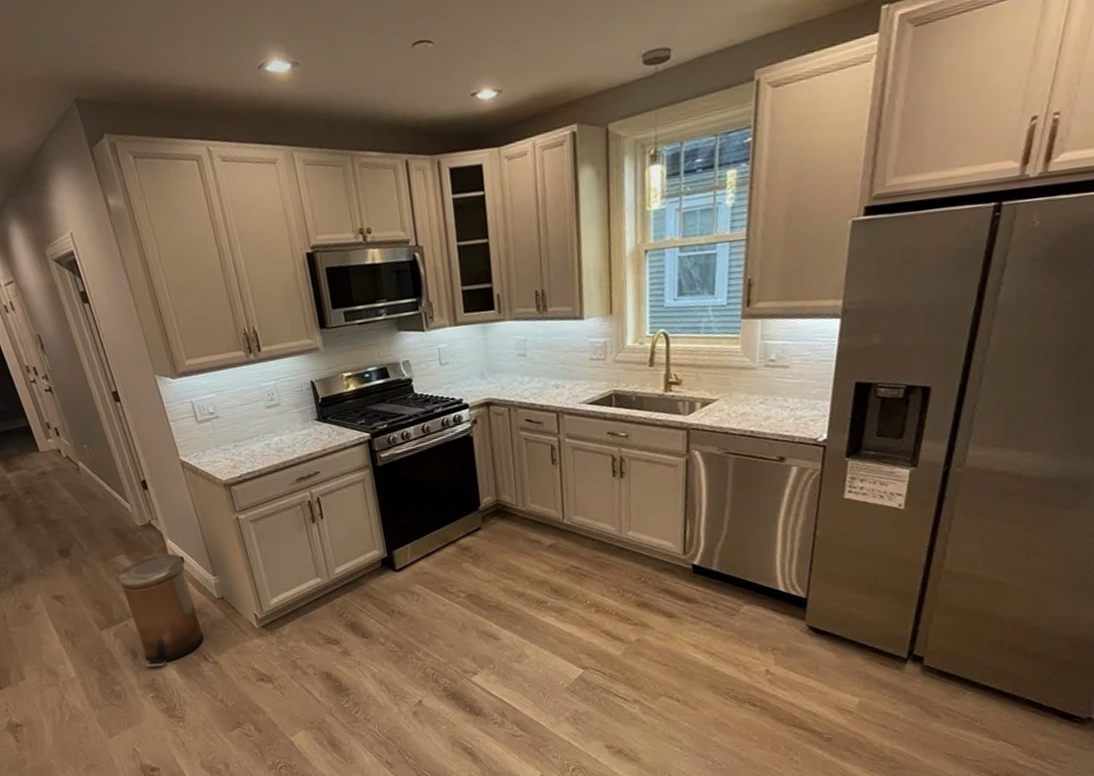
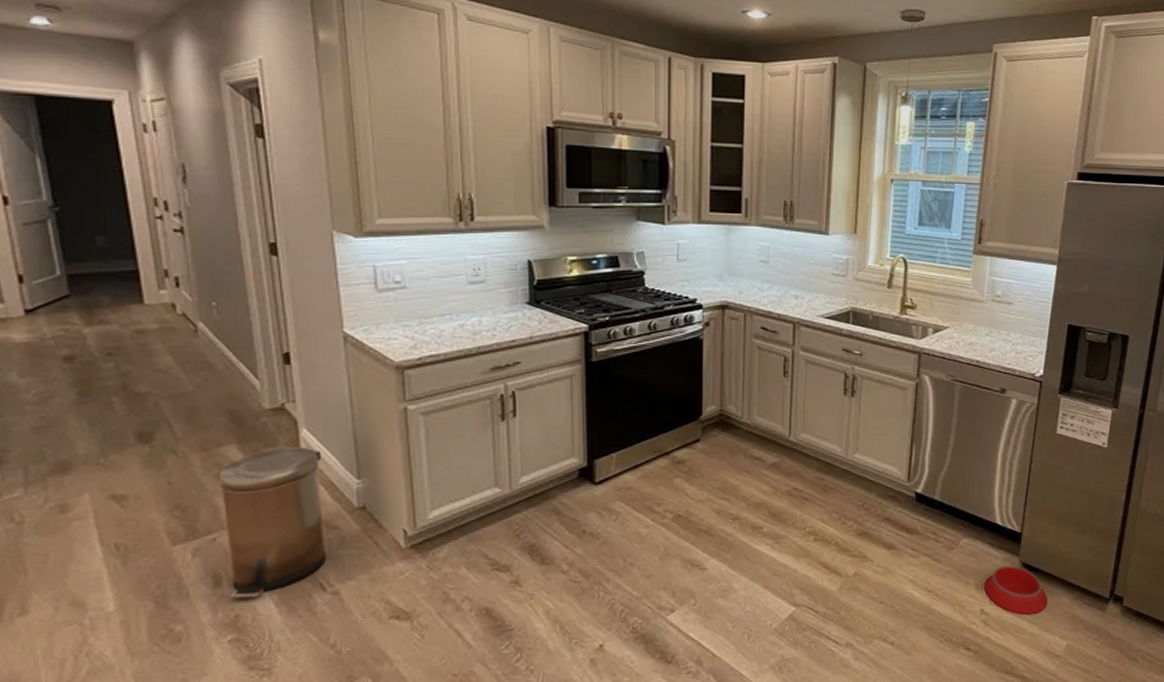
pet bowl: none [768,628,837,675] -> present [984,565,1047,615]

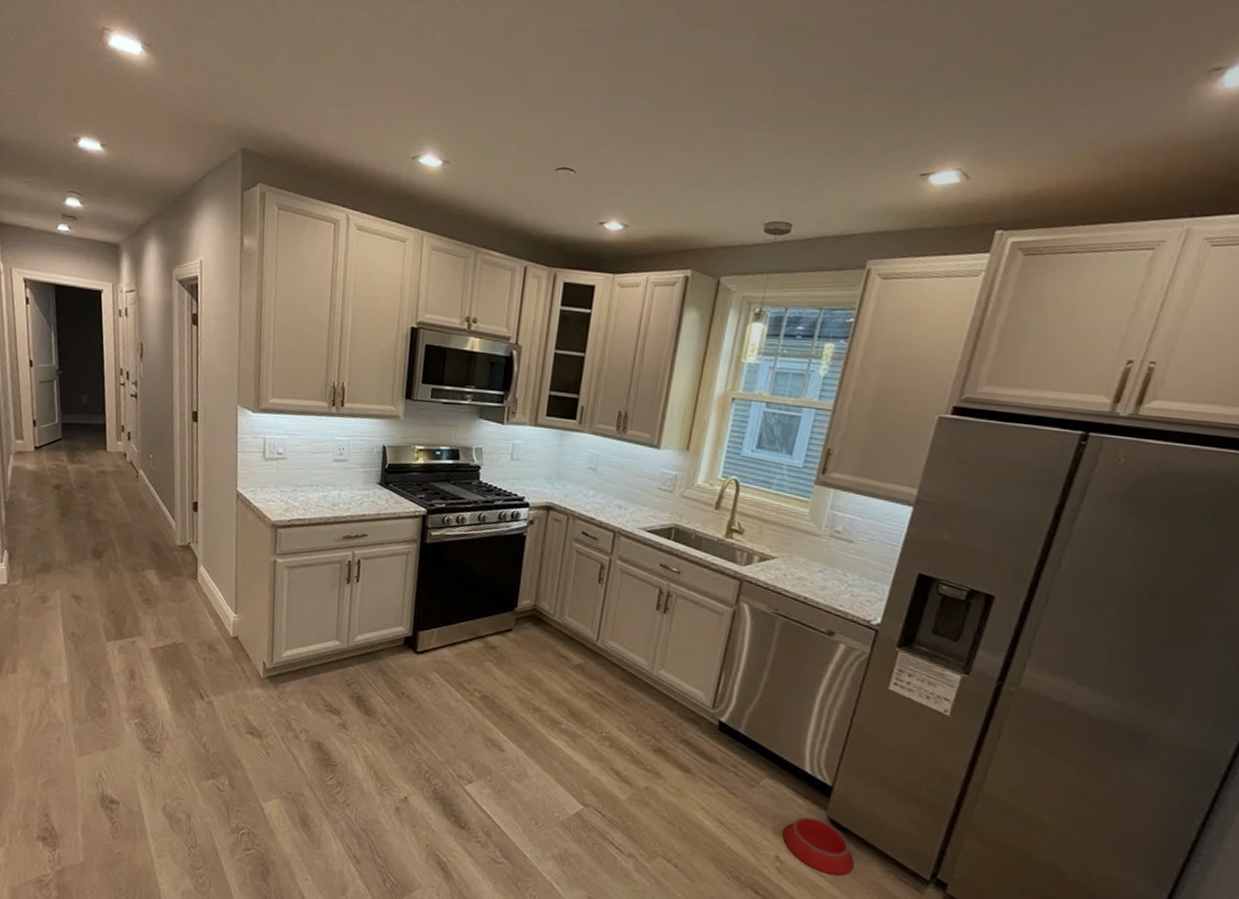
pedal bin: present [218,447,327,600] -> none [139,578,212,694]

